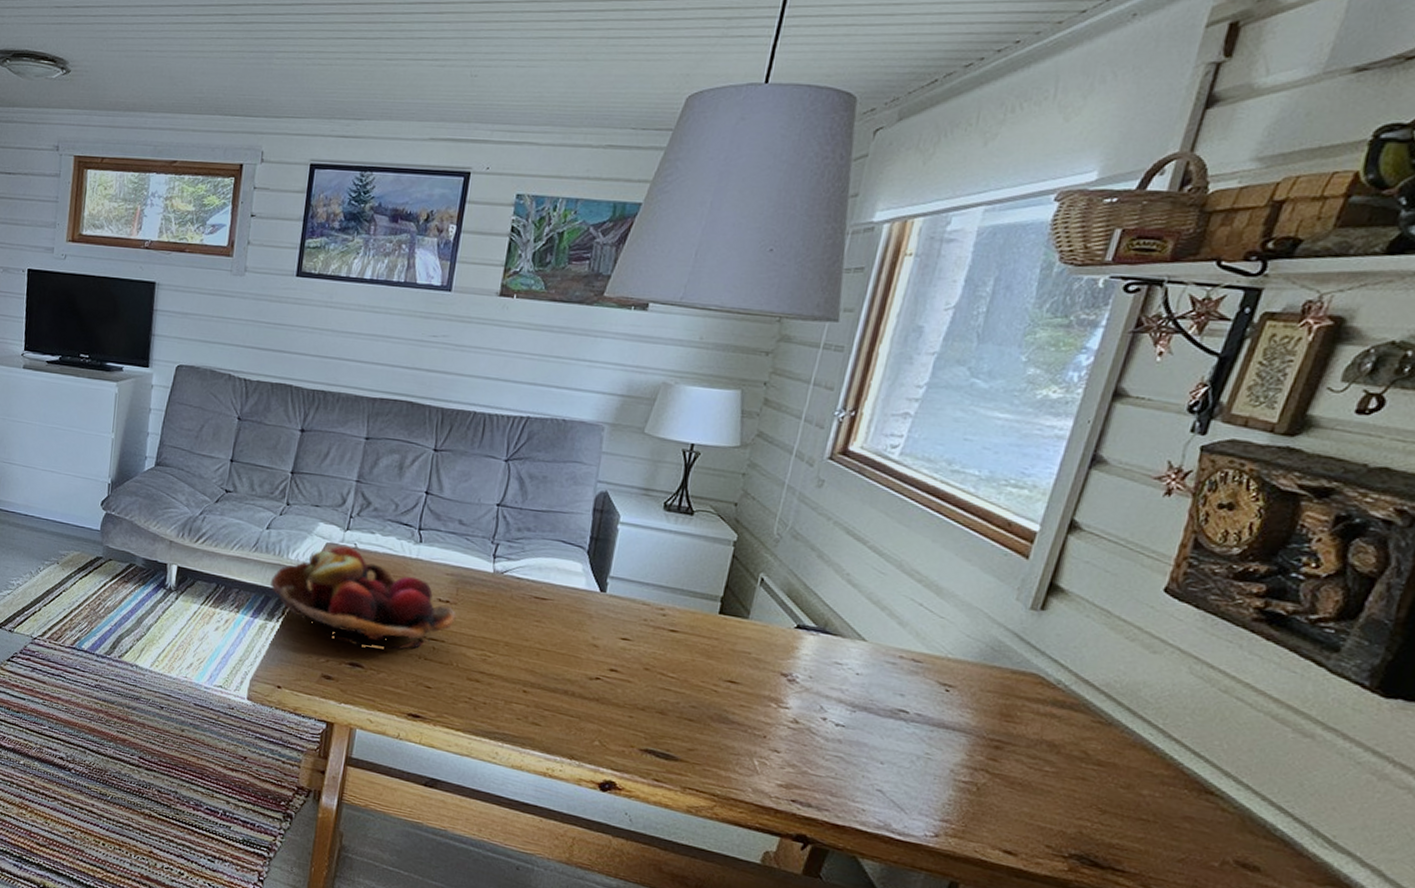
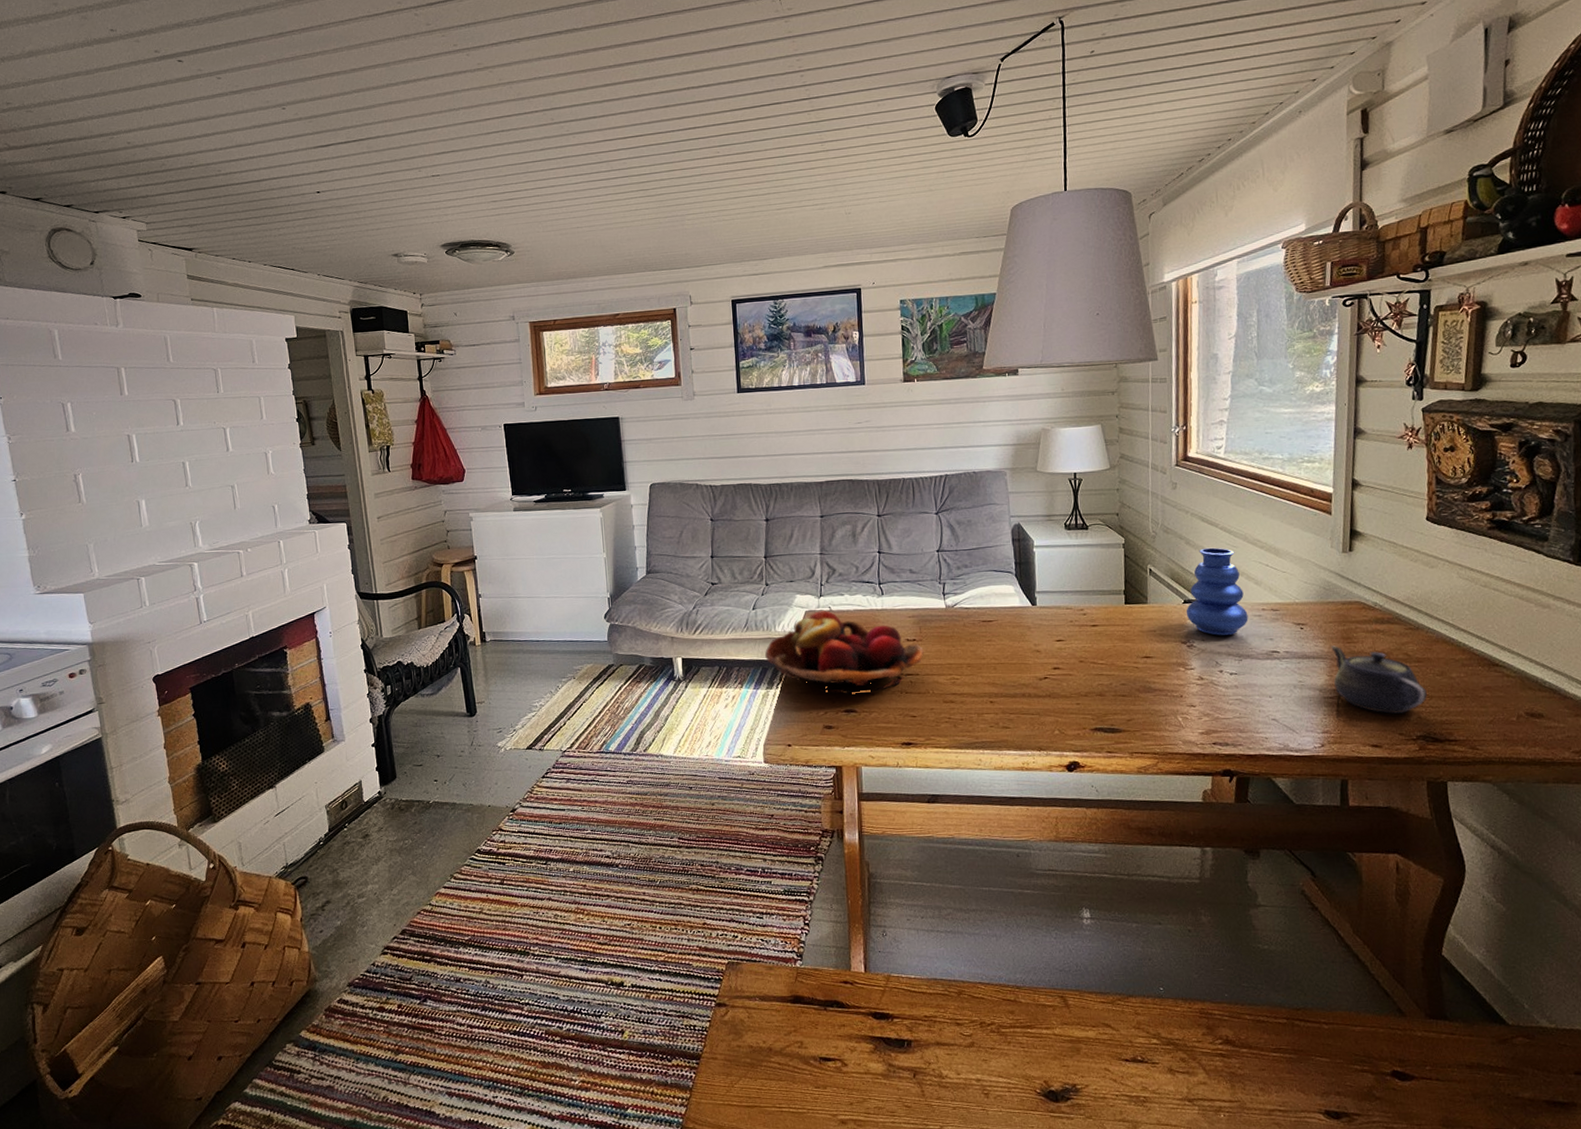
vase: none [795,567,881,679] -> present [1186,547,1248,636]
teapot: none [973,720,1100,823] -> present [1331,645,1427,714]

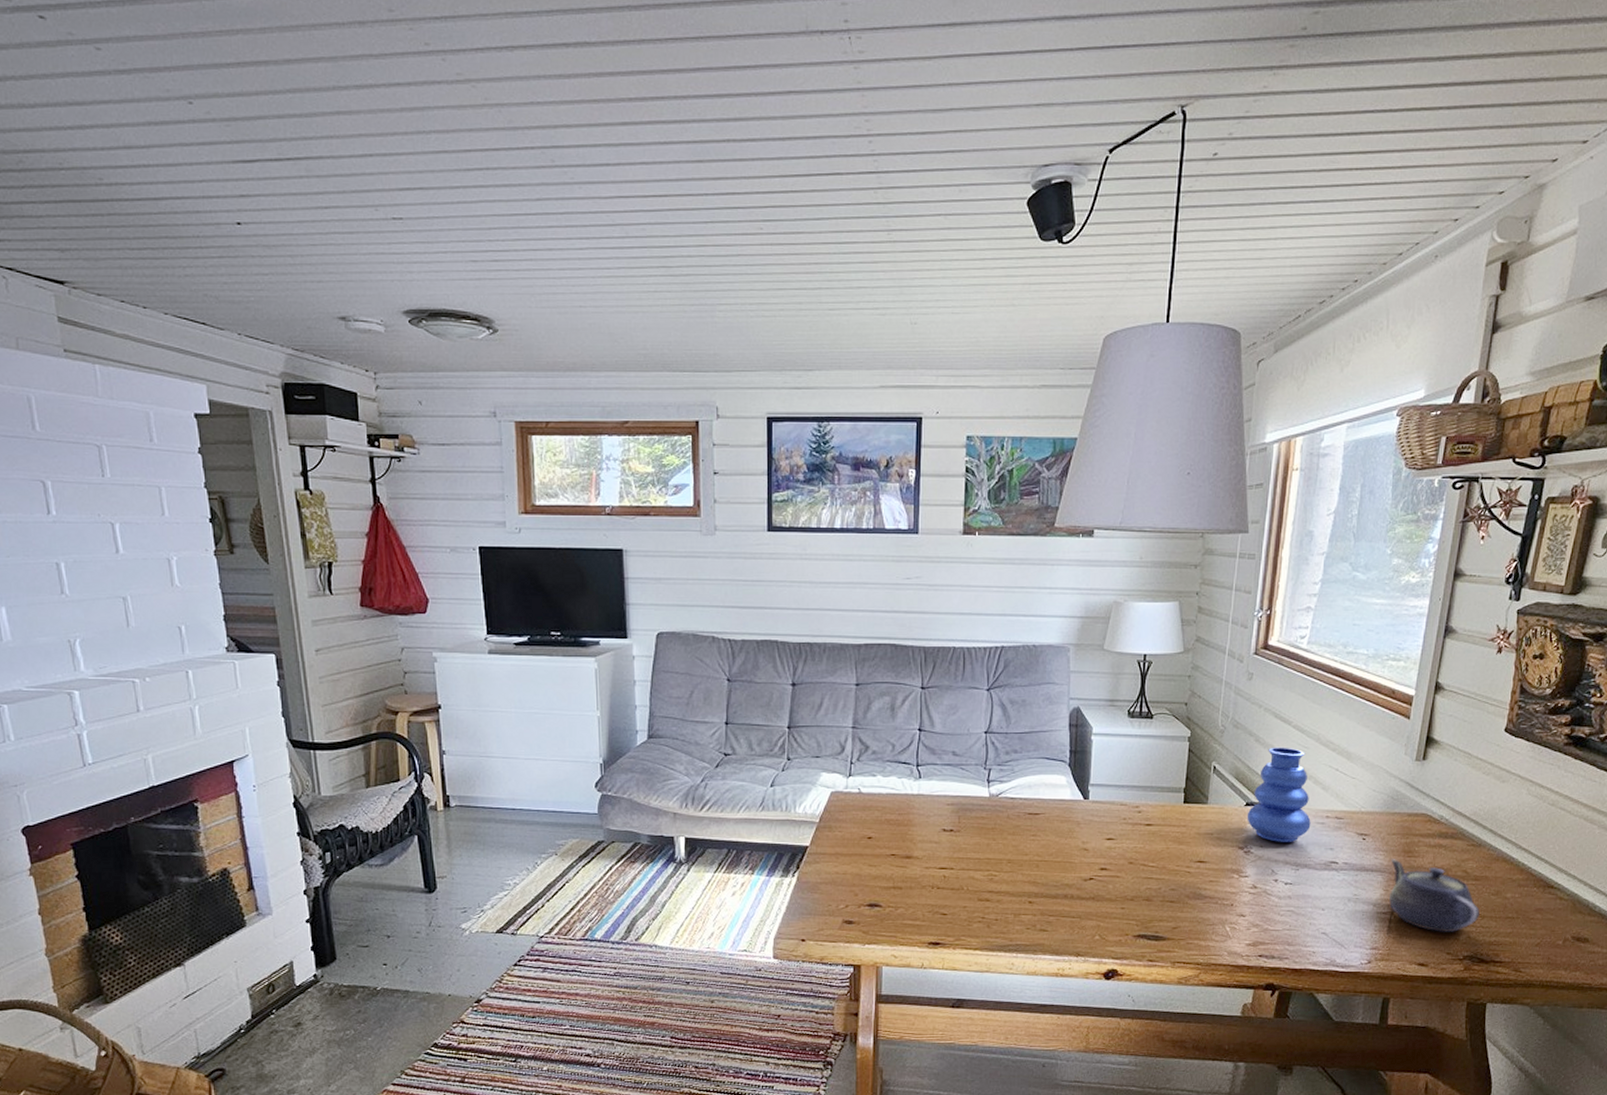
fruit basket: present [765,610,924,695] -> none [782,792,961,887]

